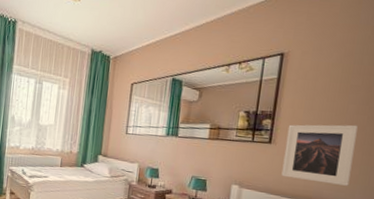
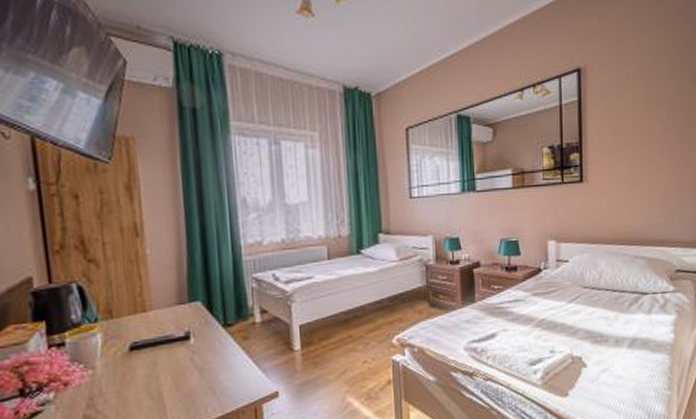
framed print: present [281,124,358,186] -> none [598,146,667,220]

